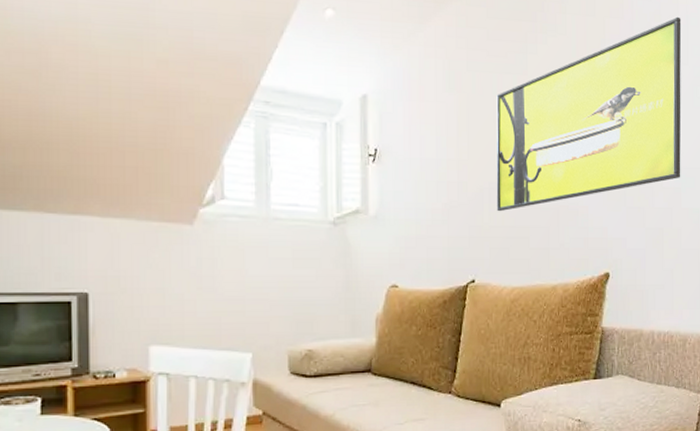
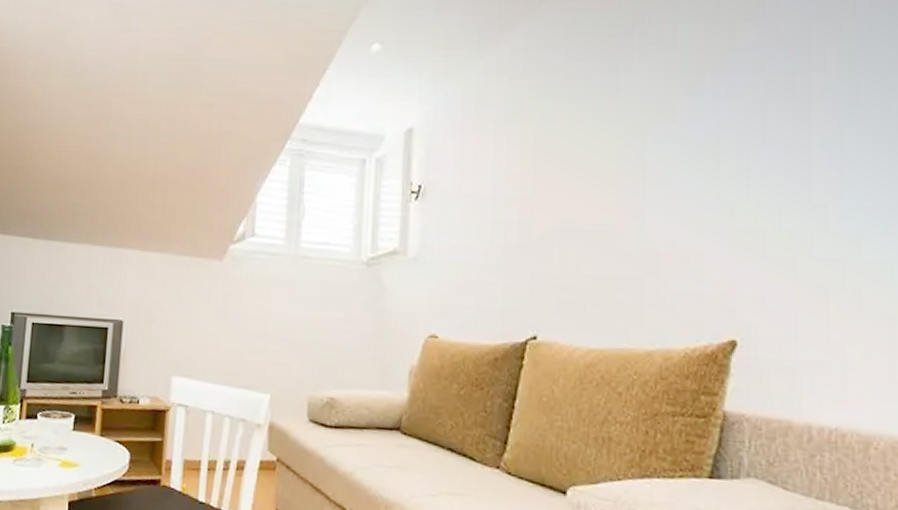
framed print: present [496,16,682,212] -> none [570,11,862,258]

